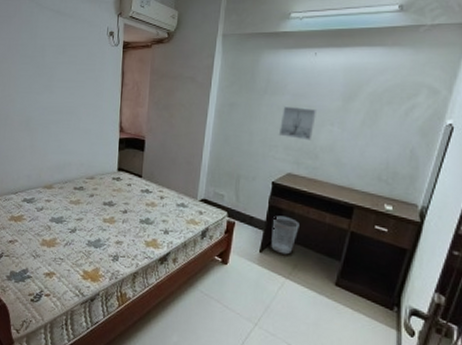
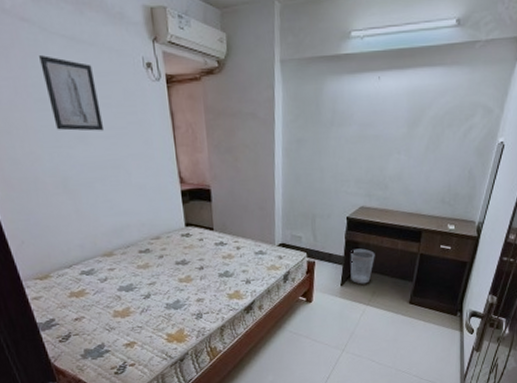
wall art: none [30,23,68,83] -> present [39,55,105,131]
wall art: present [278,106,316,141] -> none [348,137,384,172]

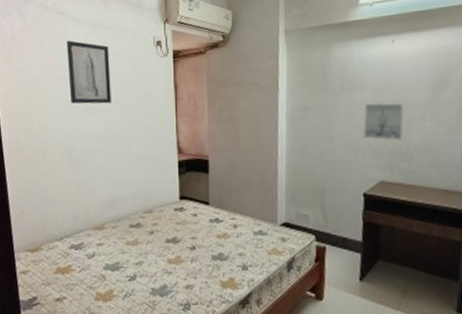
wall art: none [348,137,384,172] -> present [363,103,404,141]
wastebasket: present [350,248,375,284] -> none [370,233,404,280]

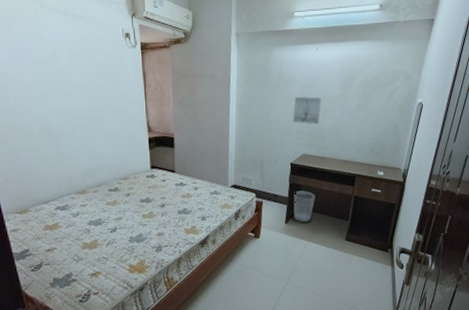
wall art: present [67,40,112,104] -> none [37,26,87,87]
wastebasket: none [370,233,404,280] -> present [293,190,315,222]

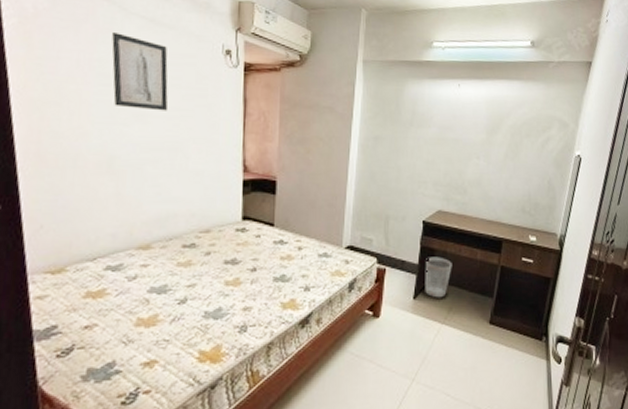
wall art: none [37,26,87,87] -> present [112,33,169,111]
wall art: present [292,96,322,125] -> none [426,139,463,175]

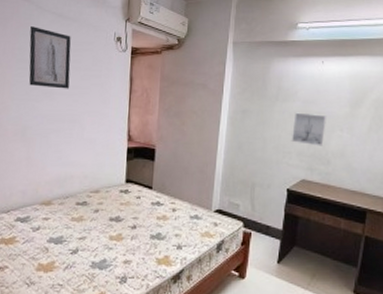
wastebasket: present [425,256,452,298] -> none [289,223,316,264]
wall art: none [426,139,463,175] -> present [291,112,326,146]

